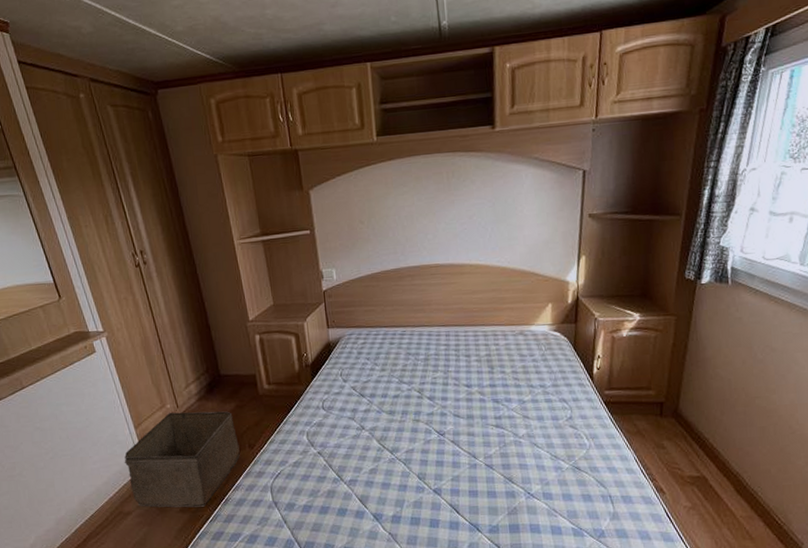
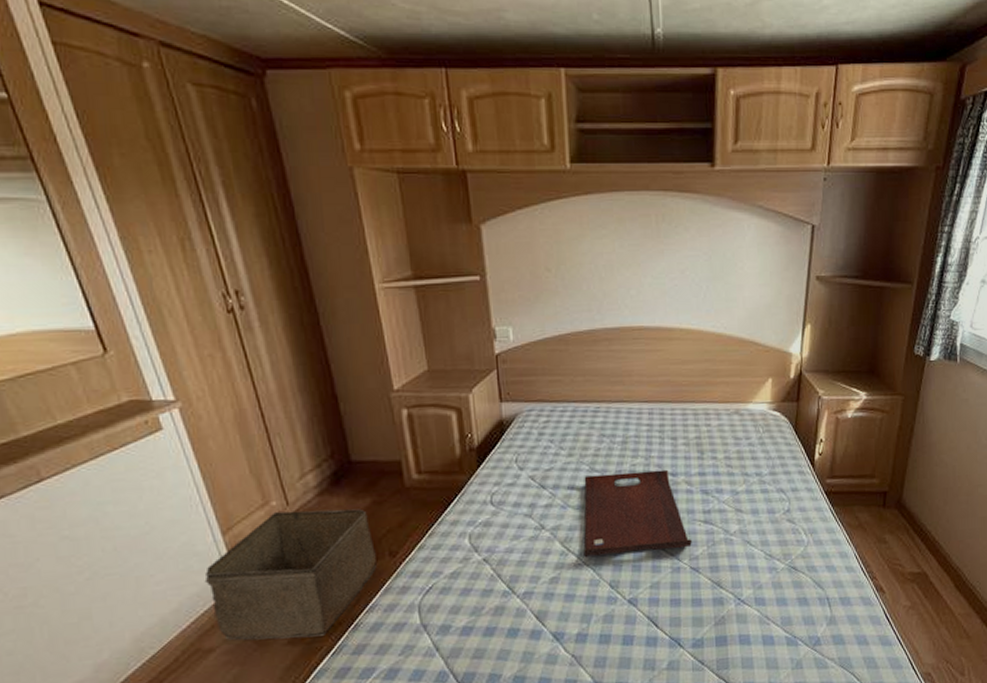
serving tray: none [394,382,486,453] -> present [583,469,692,557]

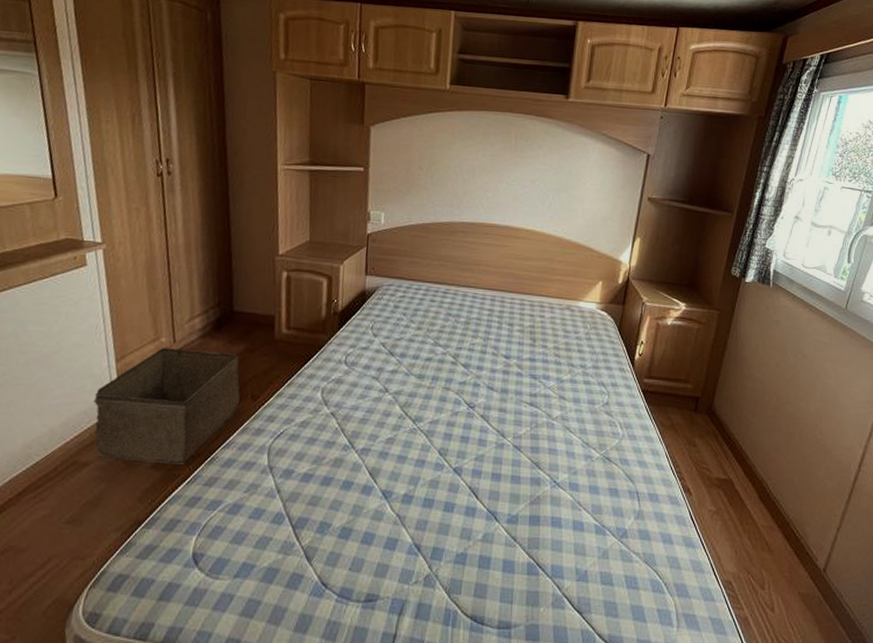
serving tray: present [583,469,692,557] -> none [419,349,517,425]

